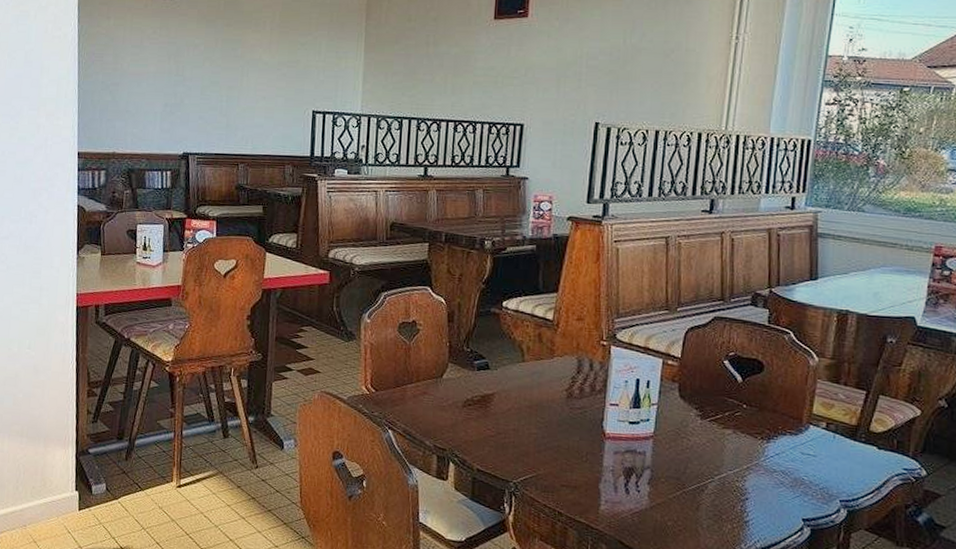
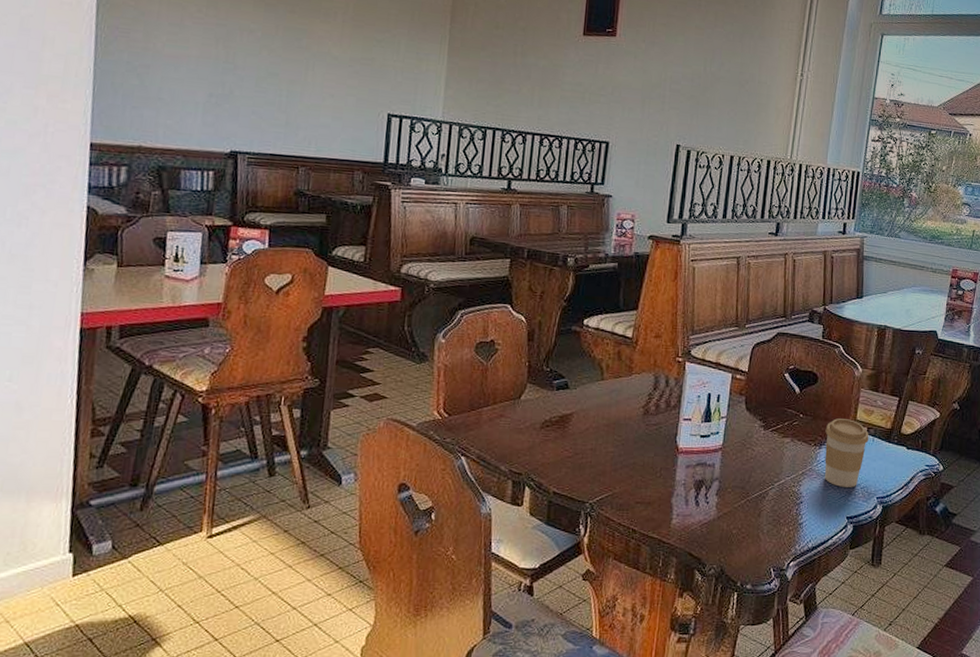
coffee cup: none [774,411,829,487] -> present [825,418,869,487]

